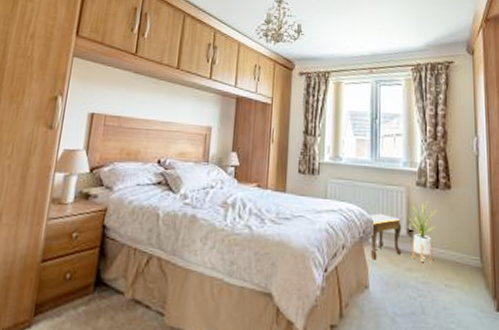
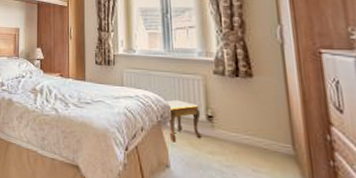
house plant: present [408,201,438,263] -> none [206,89,239,148]

